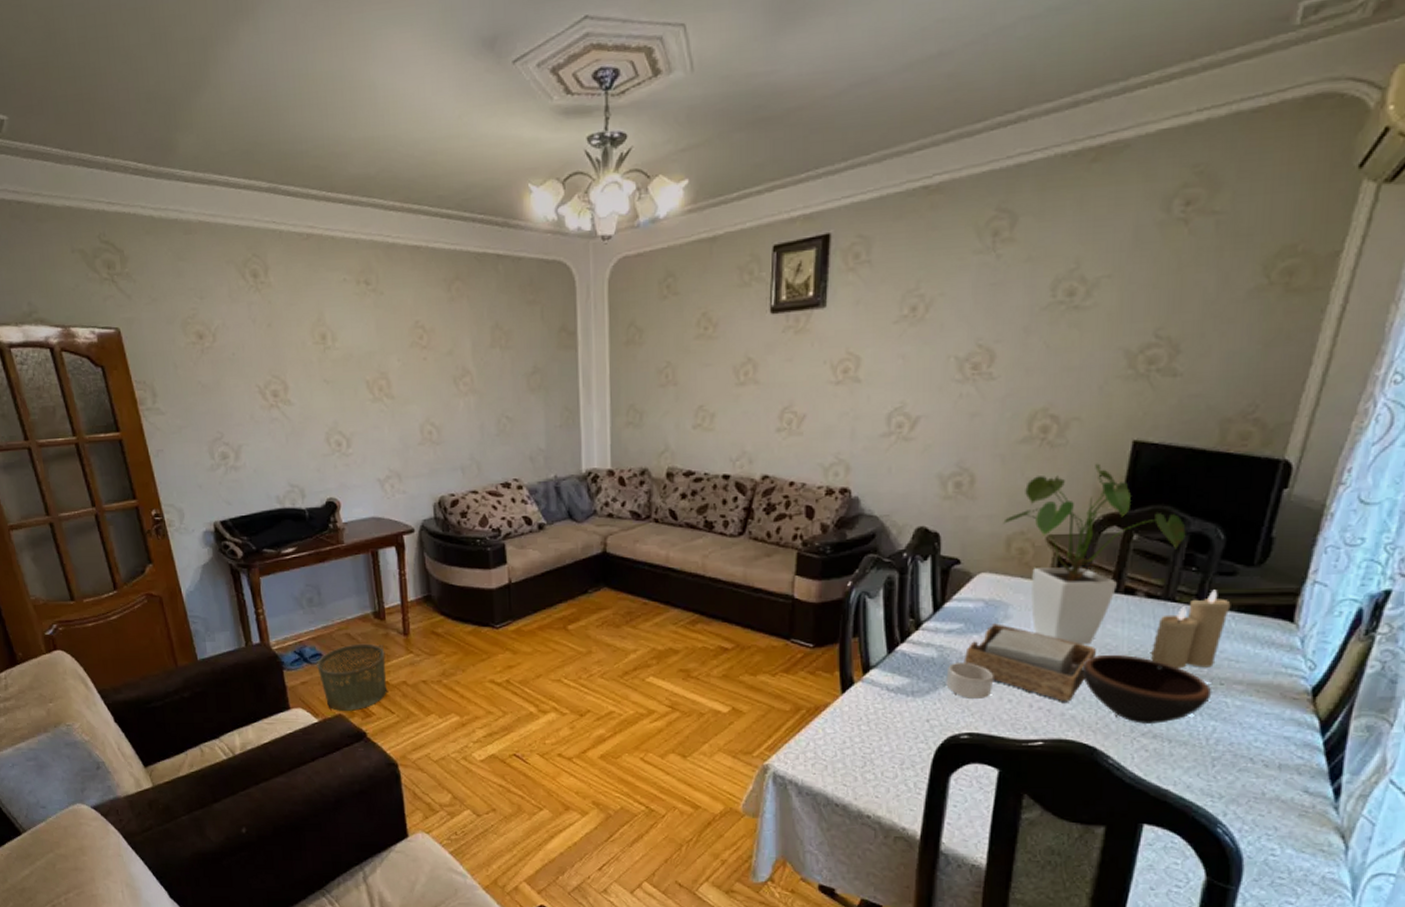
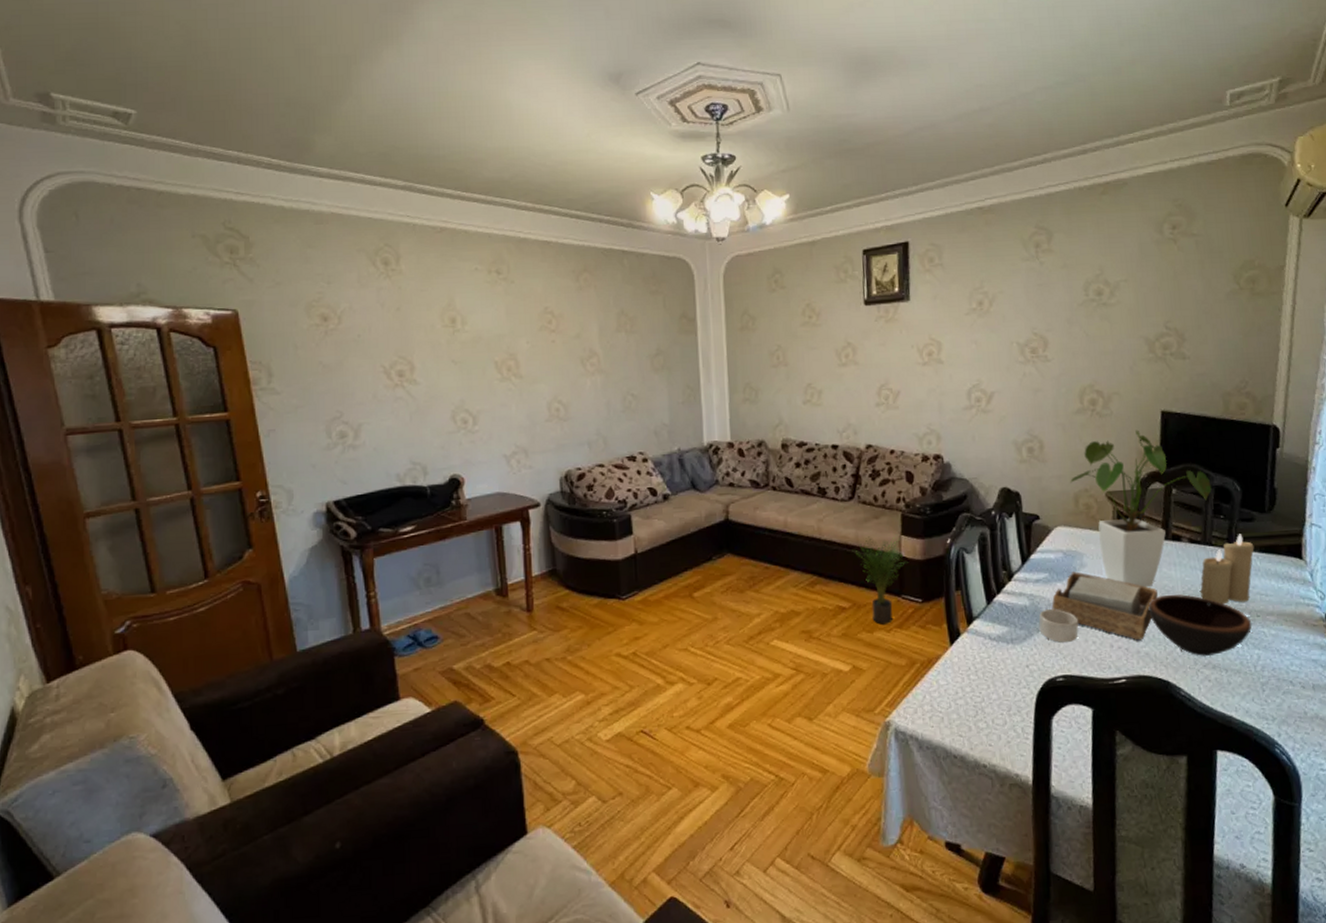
basket: present [316,643,387,711] -> none [431,622,508,698]
potted plant: none [743,575,801,668] -> present [856,536,908,625]

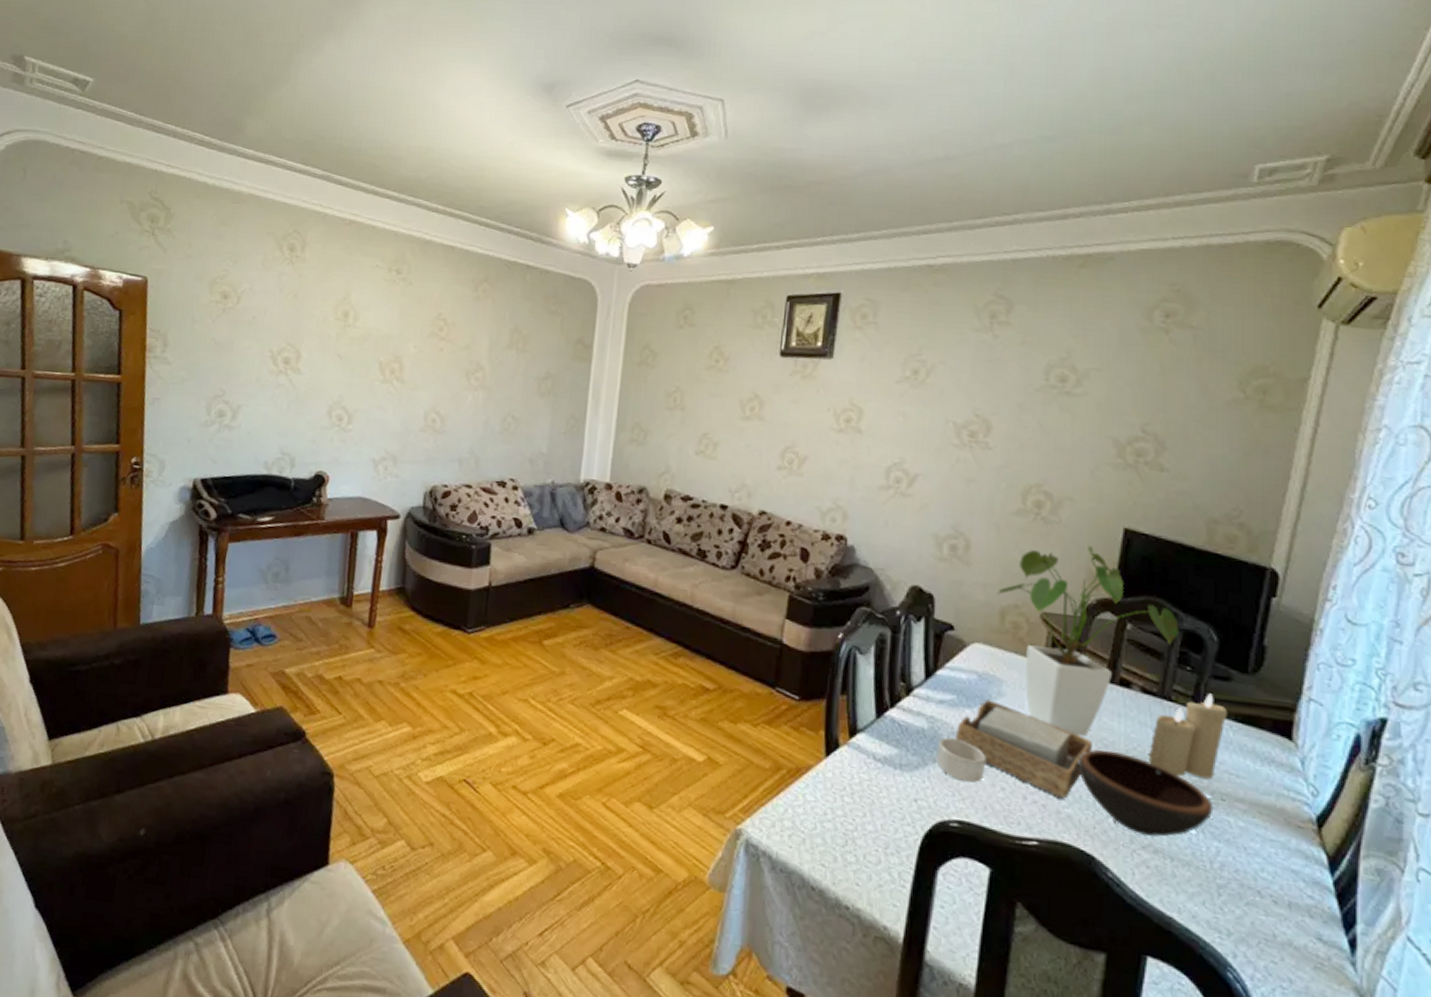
potted plant: present [856,536,908,625] -> none [730,613,789,717]

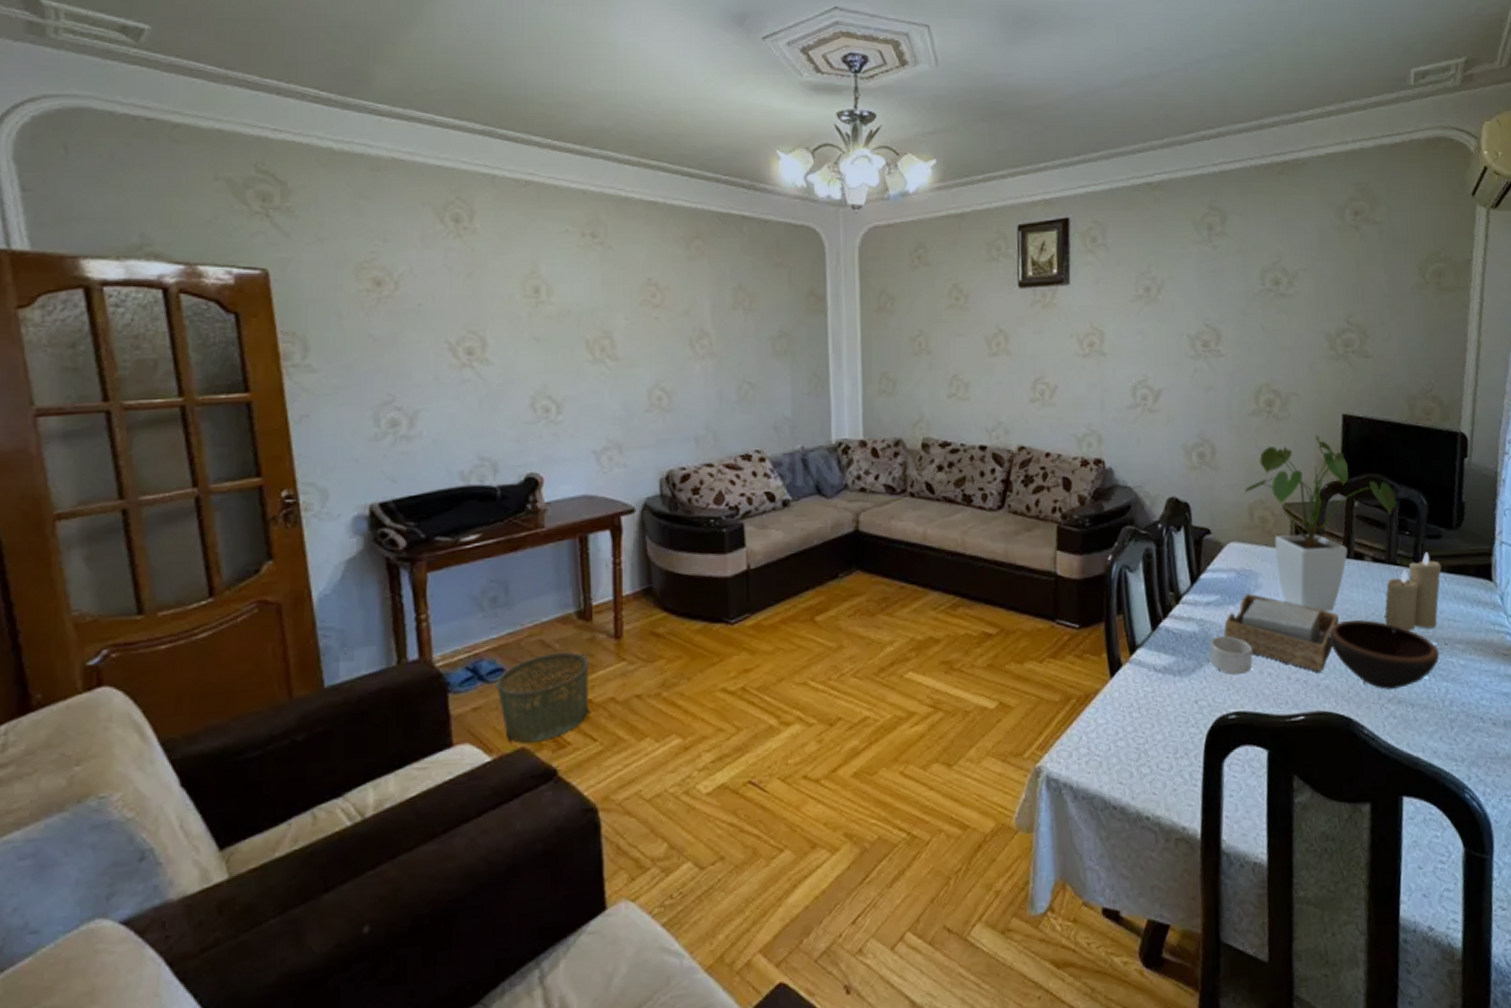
basket: none [266,629,345,705] -> present [494,651,590,743]

